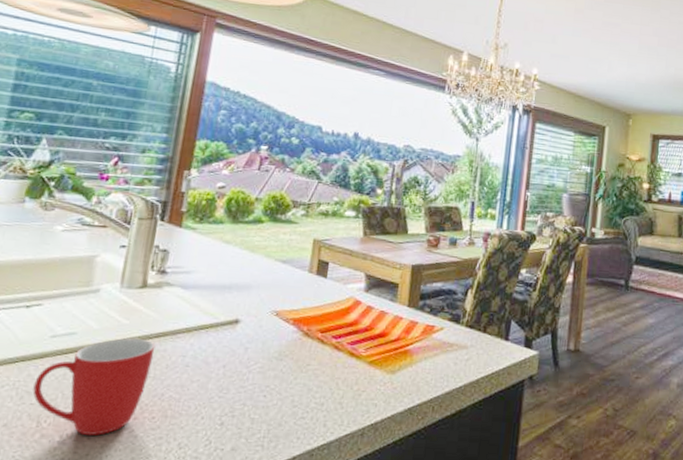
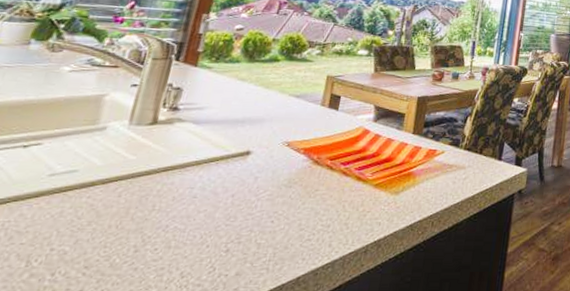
mug: present [32,338,156,436] -> none [24,173,163,271]

